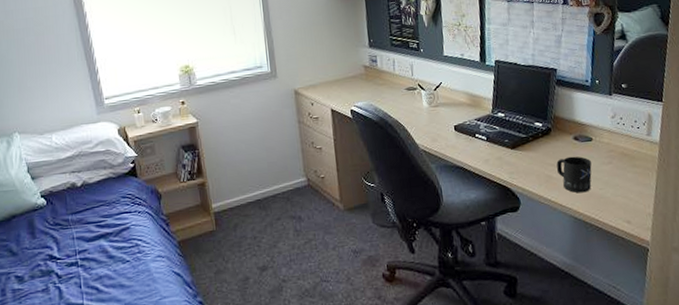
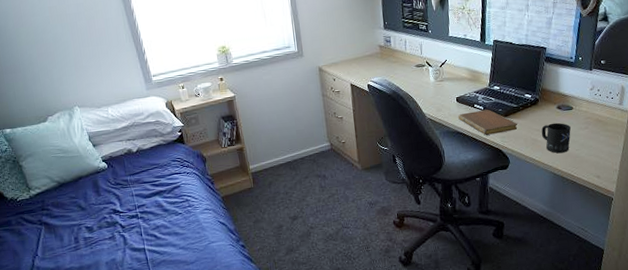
notebook: none [457,139,528,171] -> present [458,109,518,135]

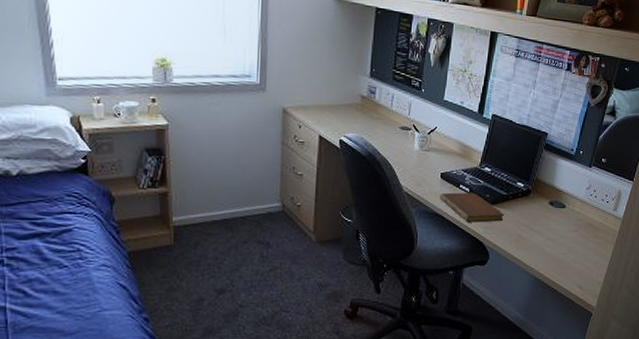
mug: present [541,122,572,154] -> none [528,220,561,256]

